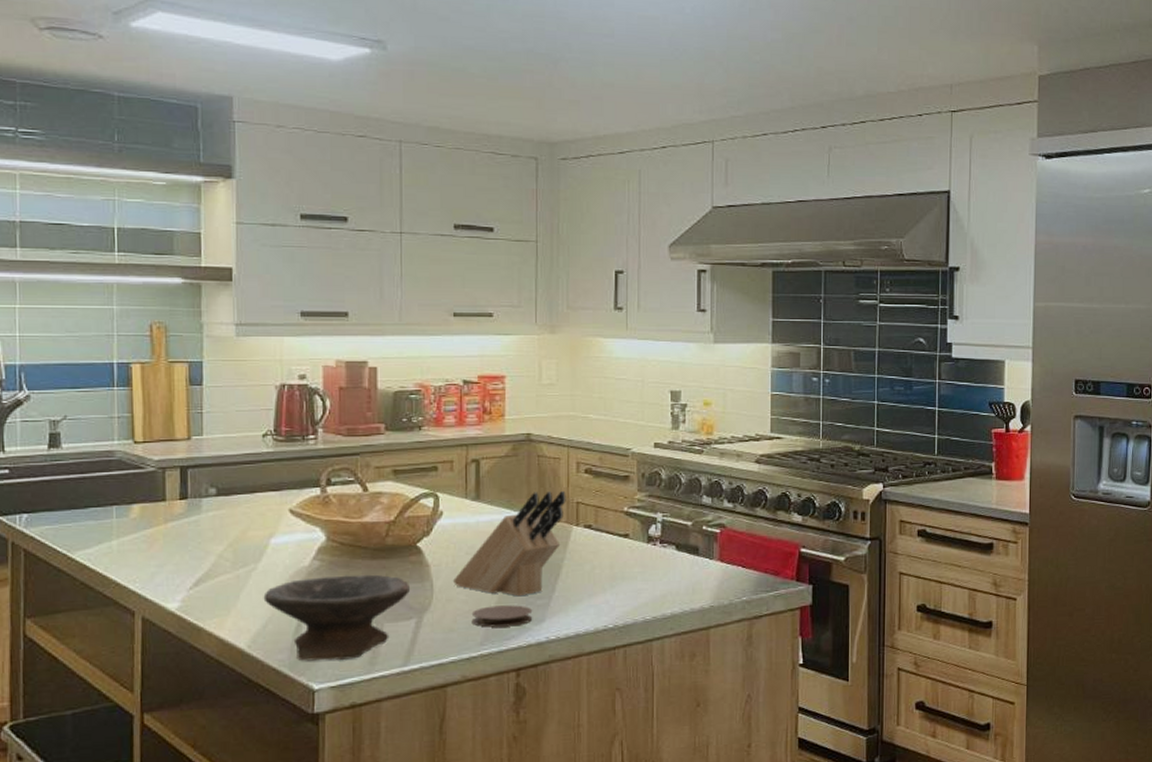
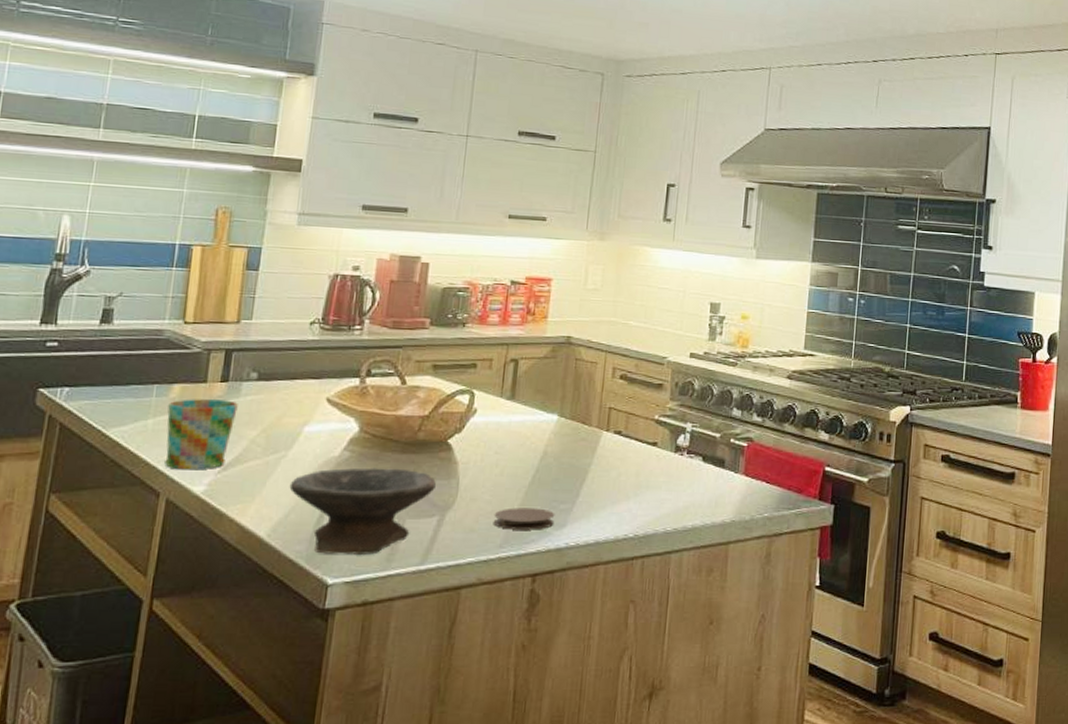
mug: none [130,517,201,588] -> present [165,399,238,470]
knife block: present [452,490,566,597] -> none [478,394,600,500]

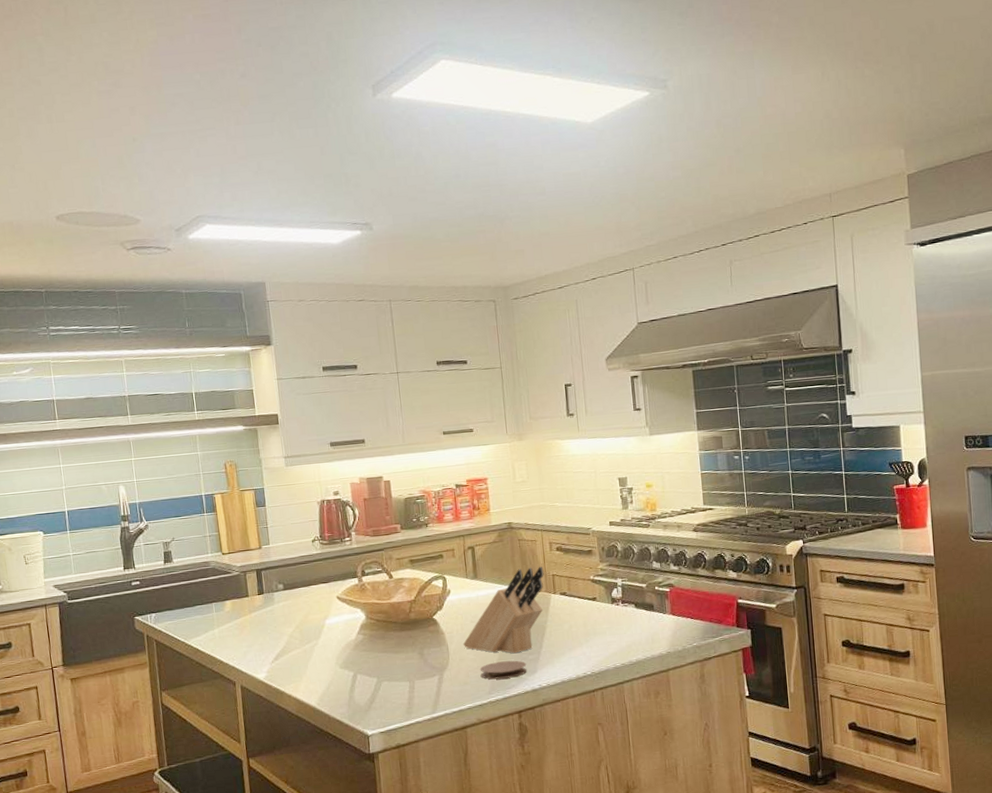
mug: present [165,399,238,470] -> none [226,607,275,663]
bowl: present [289,468,436,555] -> none [324,643,431,713]
knife block: none [478,394,600,500] -> present [462,566,544,654]

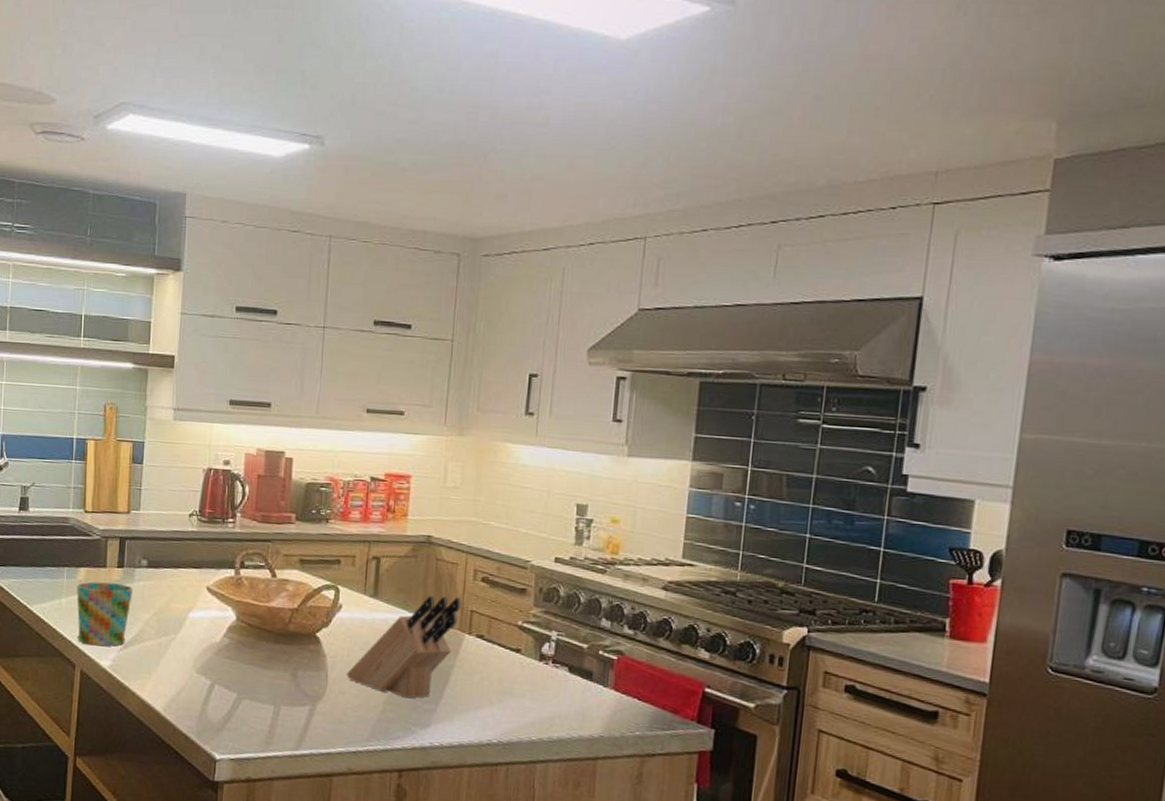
mug: none [226,607,275,663] -> present [77,581,133,646]
coaster: present [479,660,527,680] -> none [360,703,419,727]

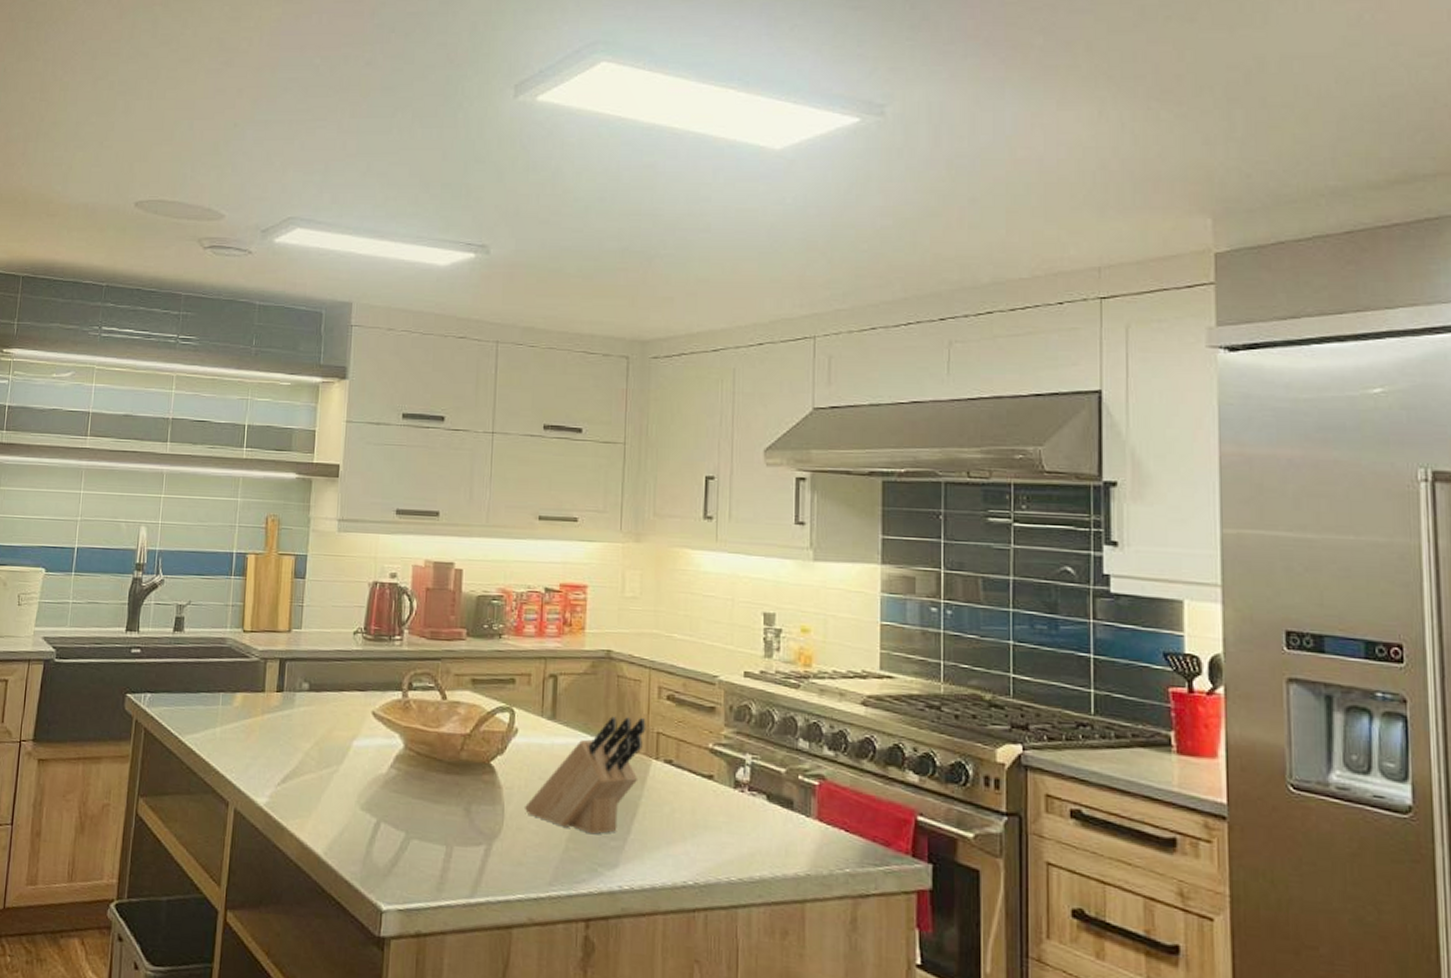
mug: present [77,581,133,646] -> none [232,708,293,781]

